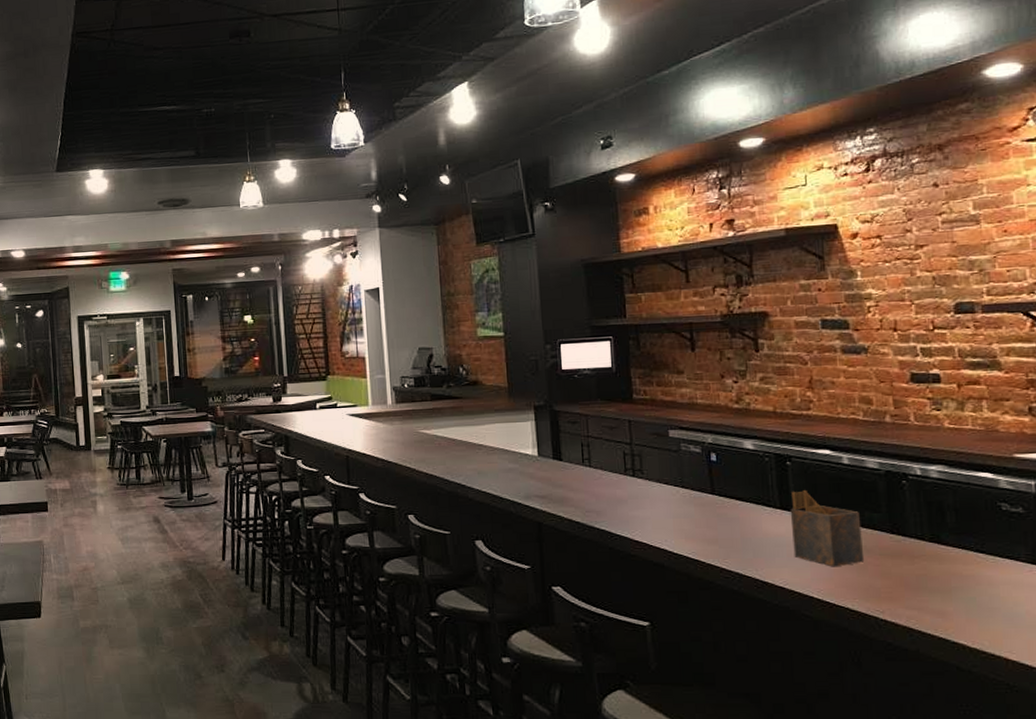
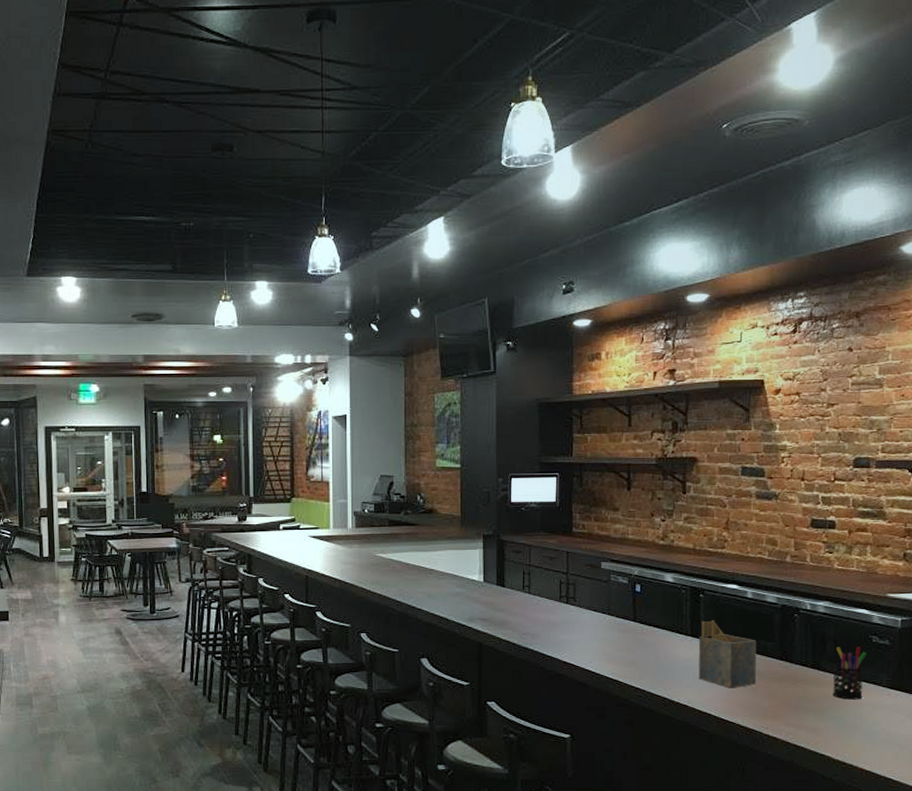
pen holder: none [956,516,998,578] -> present [833,647,867,700]

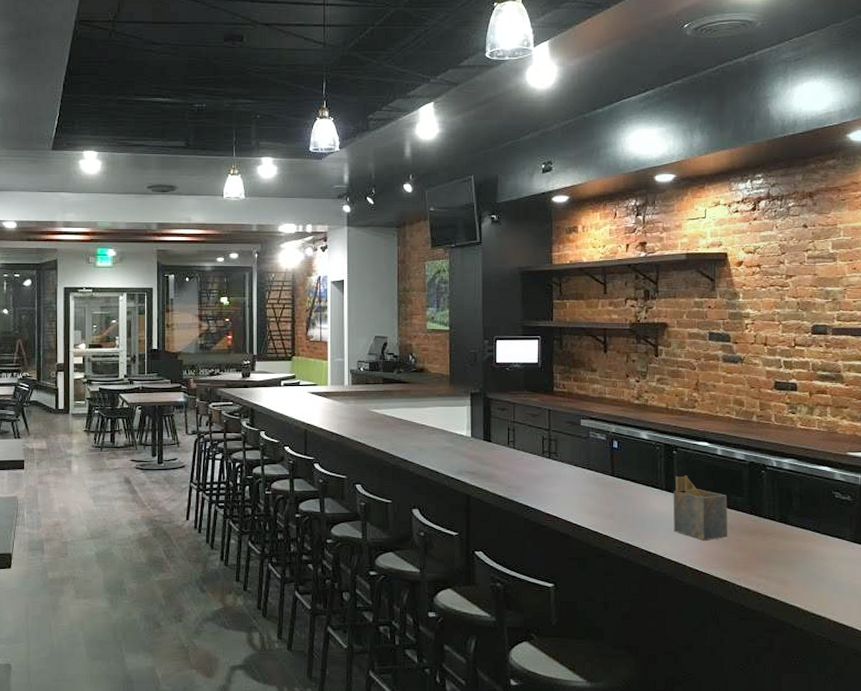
pen holder: present [833,647,867,700] -> none [799,502,830,553]

